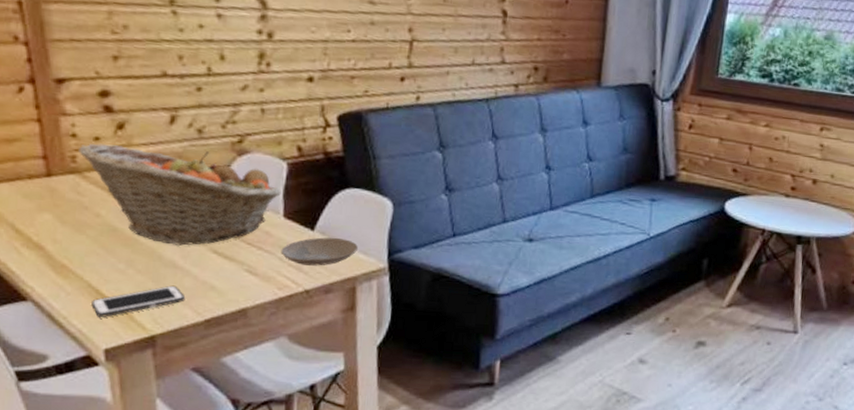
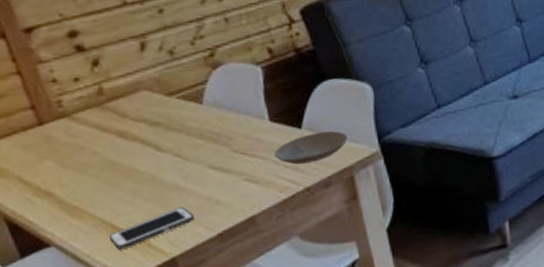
fruit basket: present [79,143,281,246] -> none [62,71,262,168]

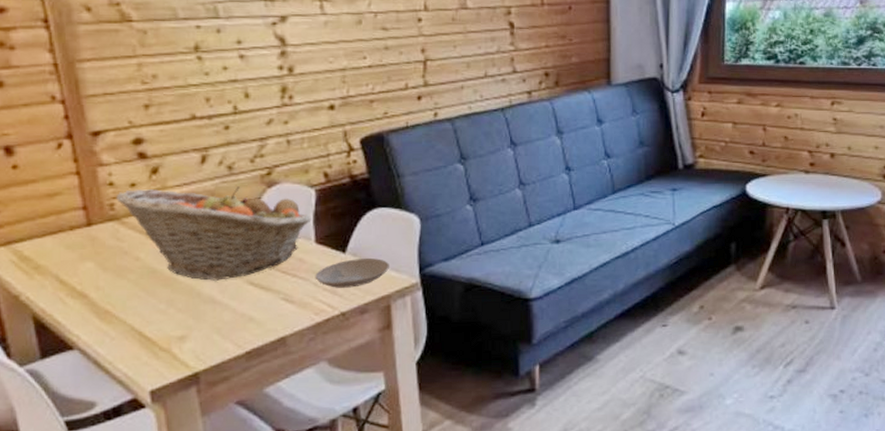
fruit basket: none [62,71,262,168] -> present [116,186,311,281]
cell phone: present [109,206,195,250] -> none [135,320,226,359]

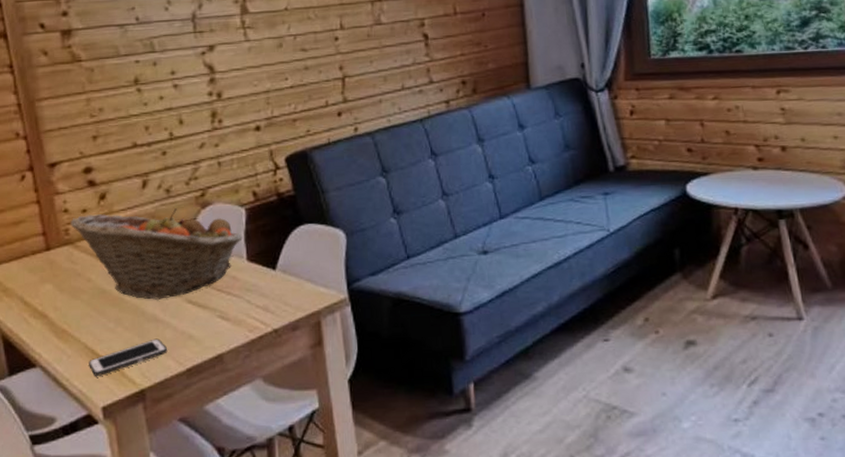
cell phone: none [135,320,226,359] -> present [89,338,168,376]
plate: present [315,258,389,288] -> none [248,274,318,305]

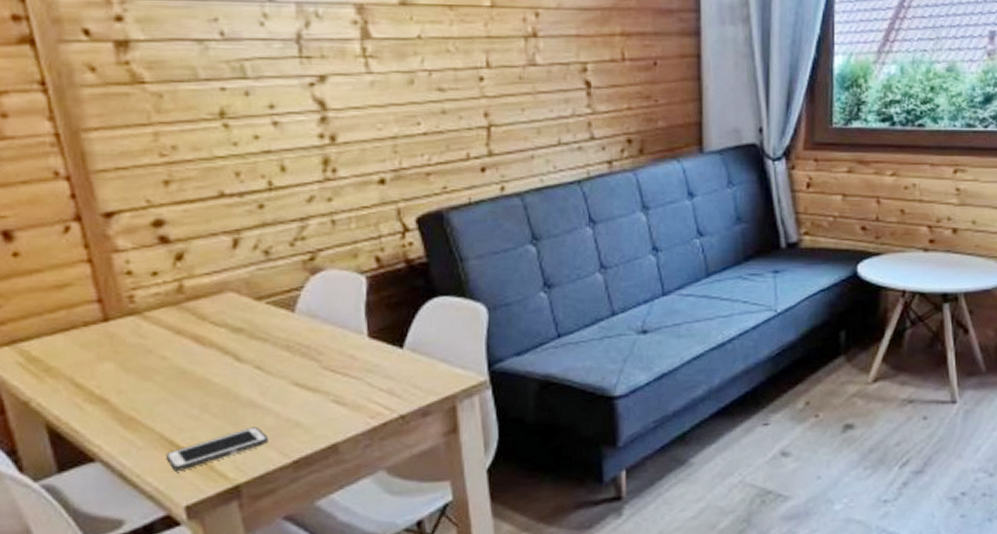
fruit basket: present [70,208,243,300] -> none [136,274,363,382]

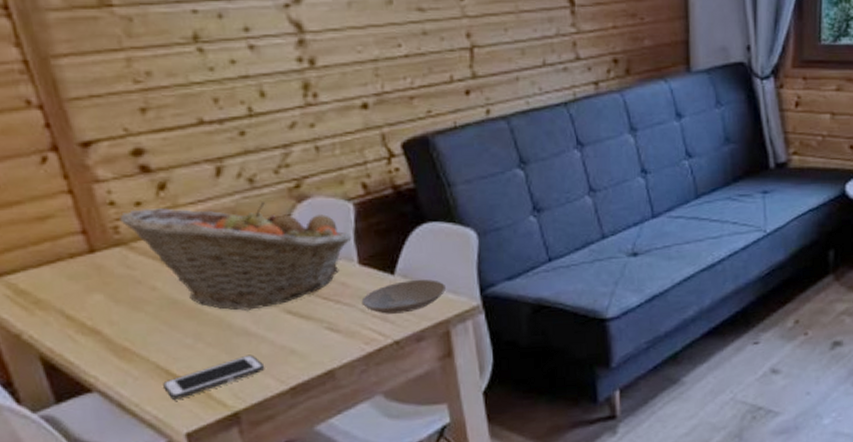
fruit basket: none [136,274,363,382] -> present [120,202,352,311]
plate: none [369,354,454,388] -> present [361,279,446,314]

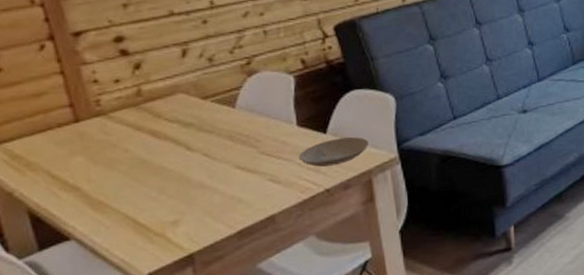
fruit basket: present [120,202,352,311] -> none [101,77,292,167]
cell phone: present [163,354,265,400] -> none [130,204,217,245]

